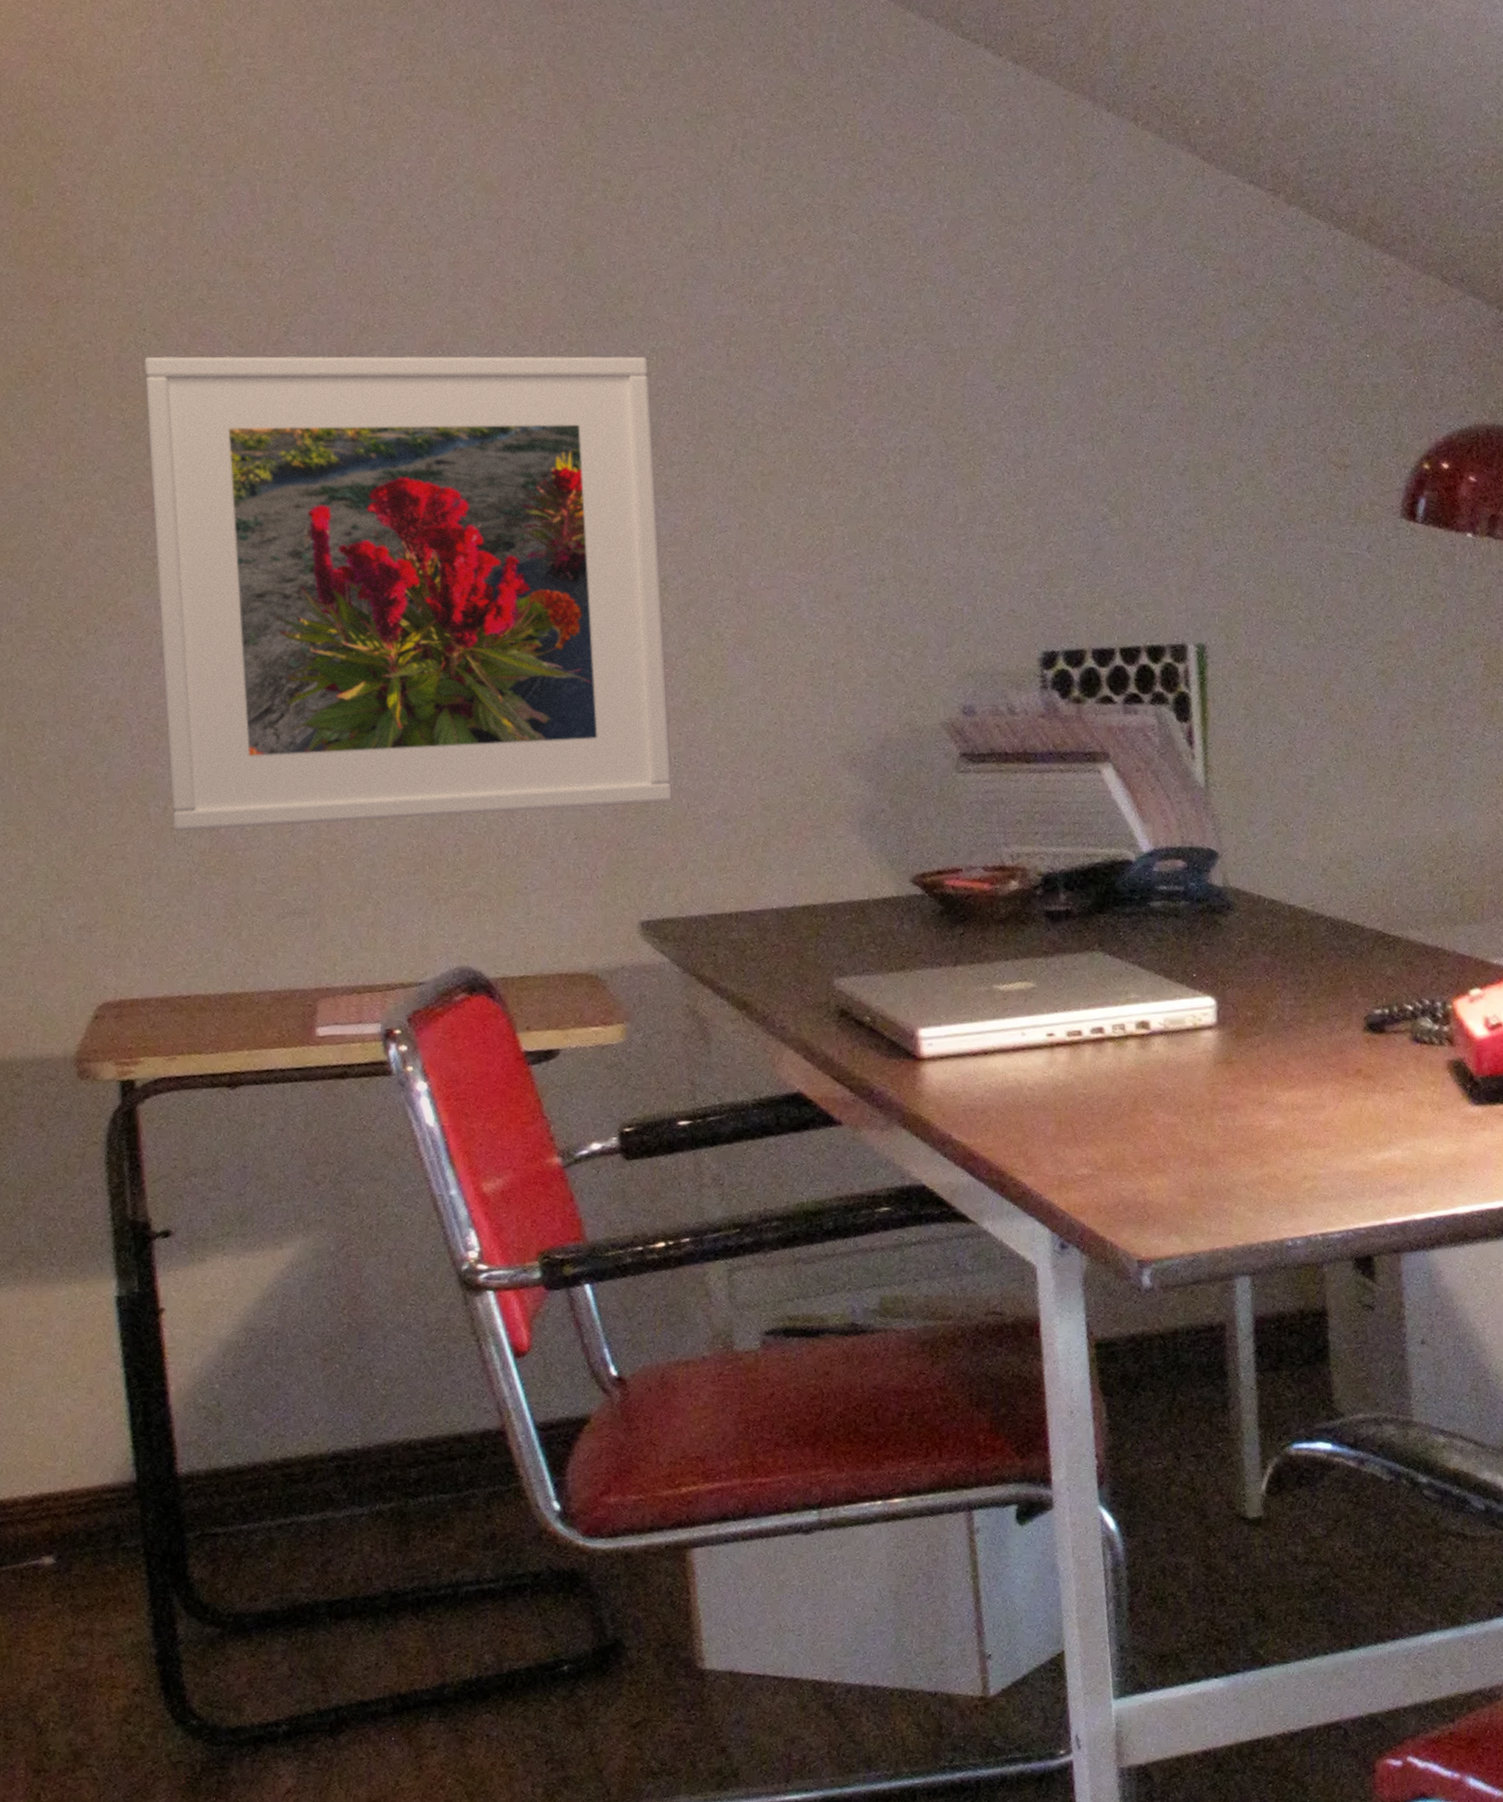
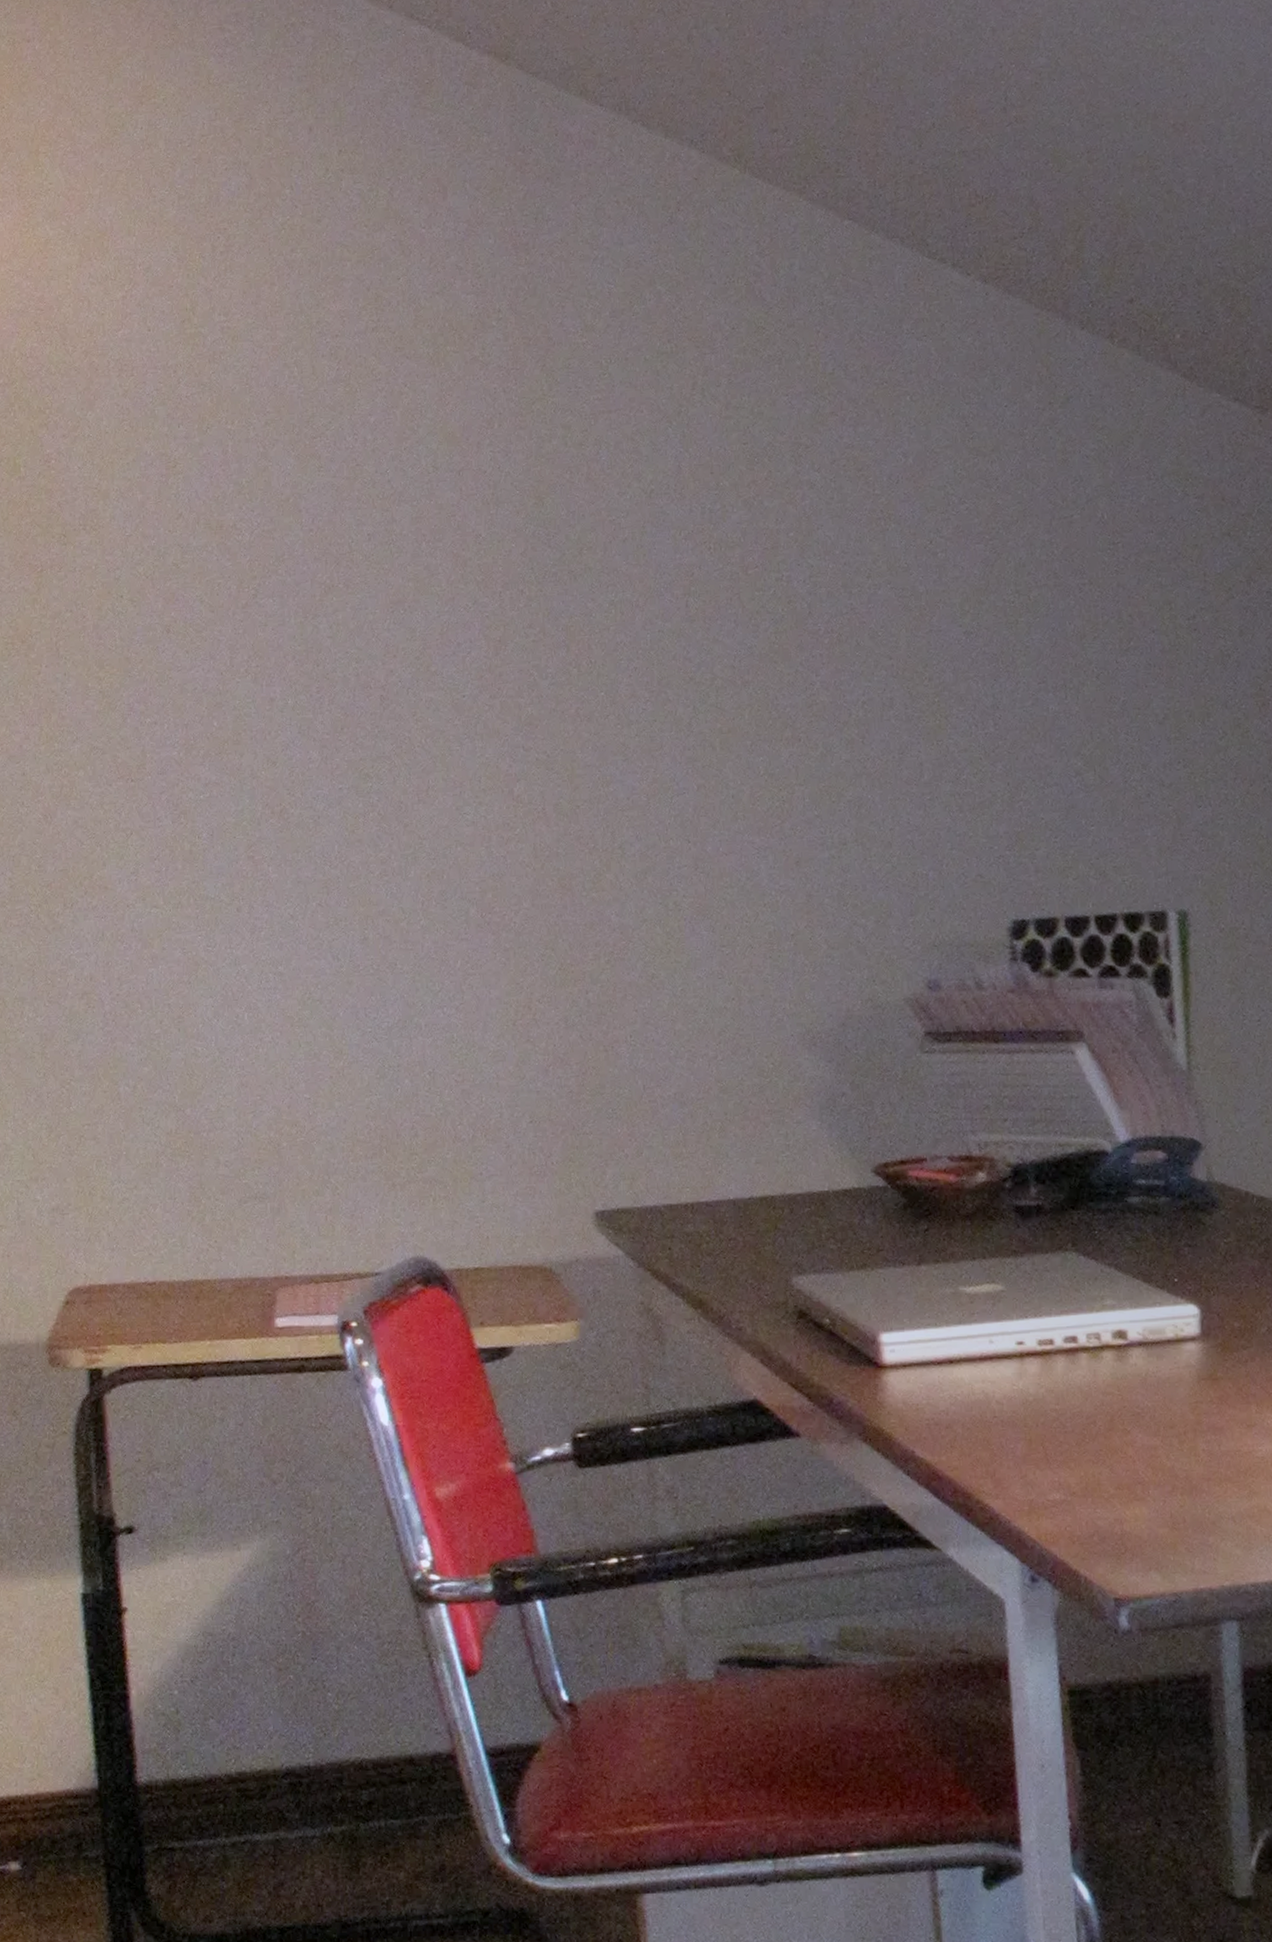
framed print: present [144,356,672,831] -> none [121,610,628,1111]

